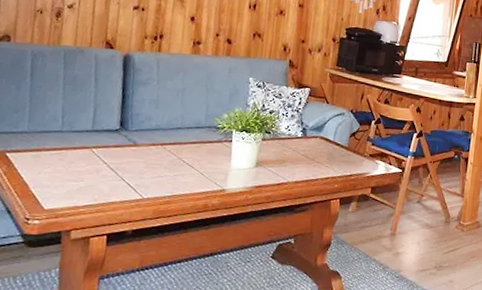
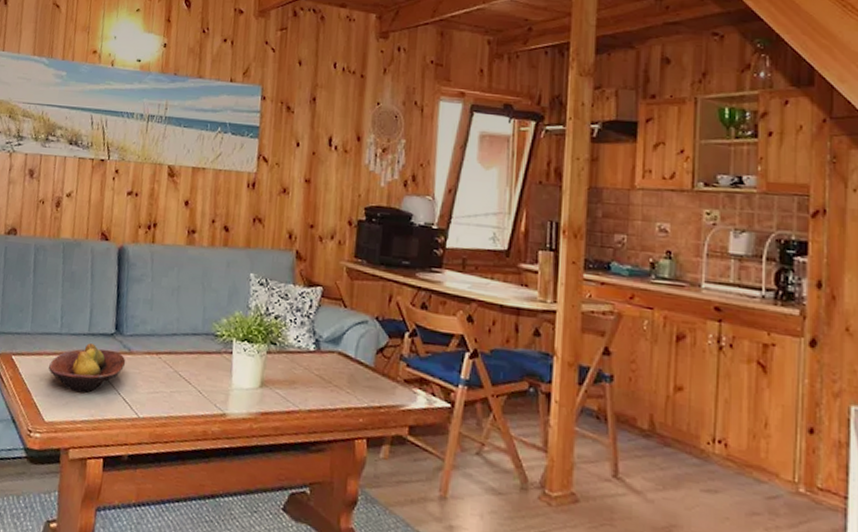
fruit bowl: none [48,139,131,182] -> present [49,343,126,393]

